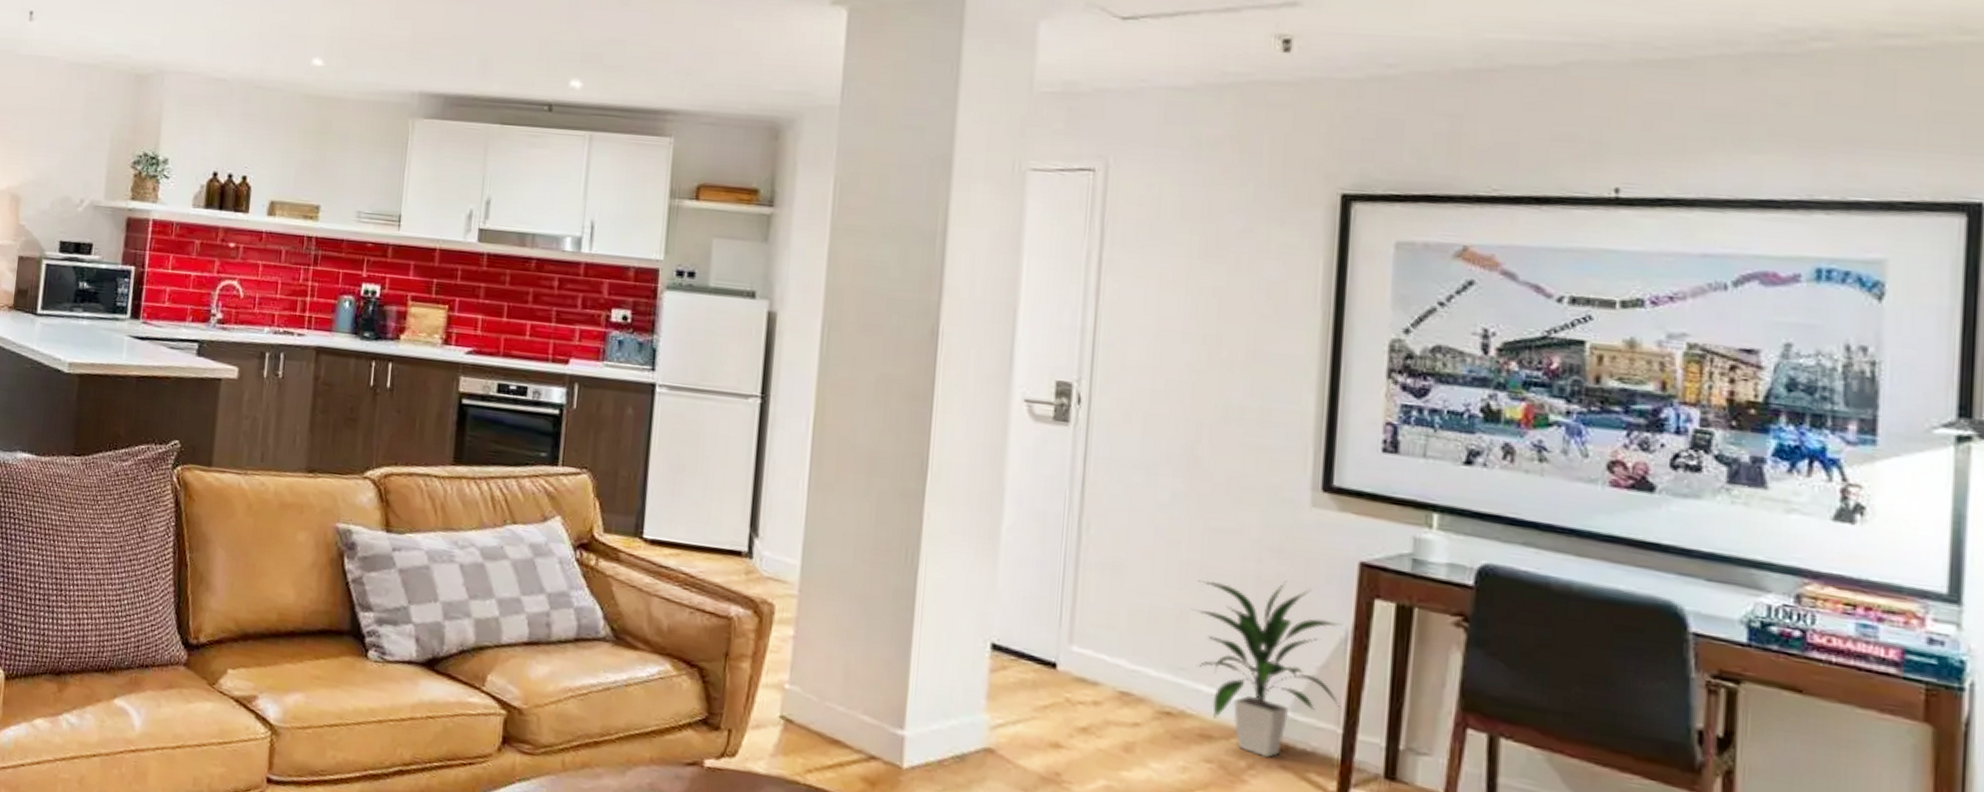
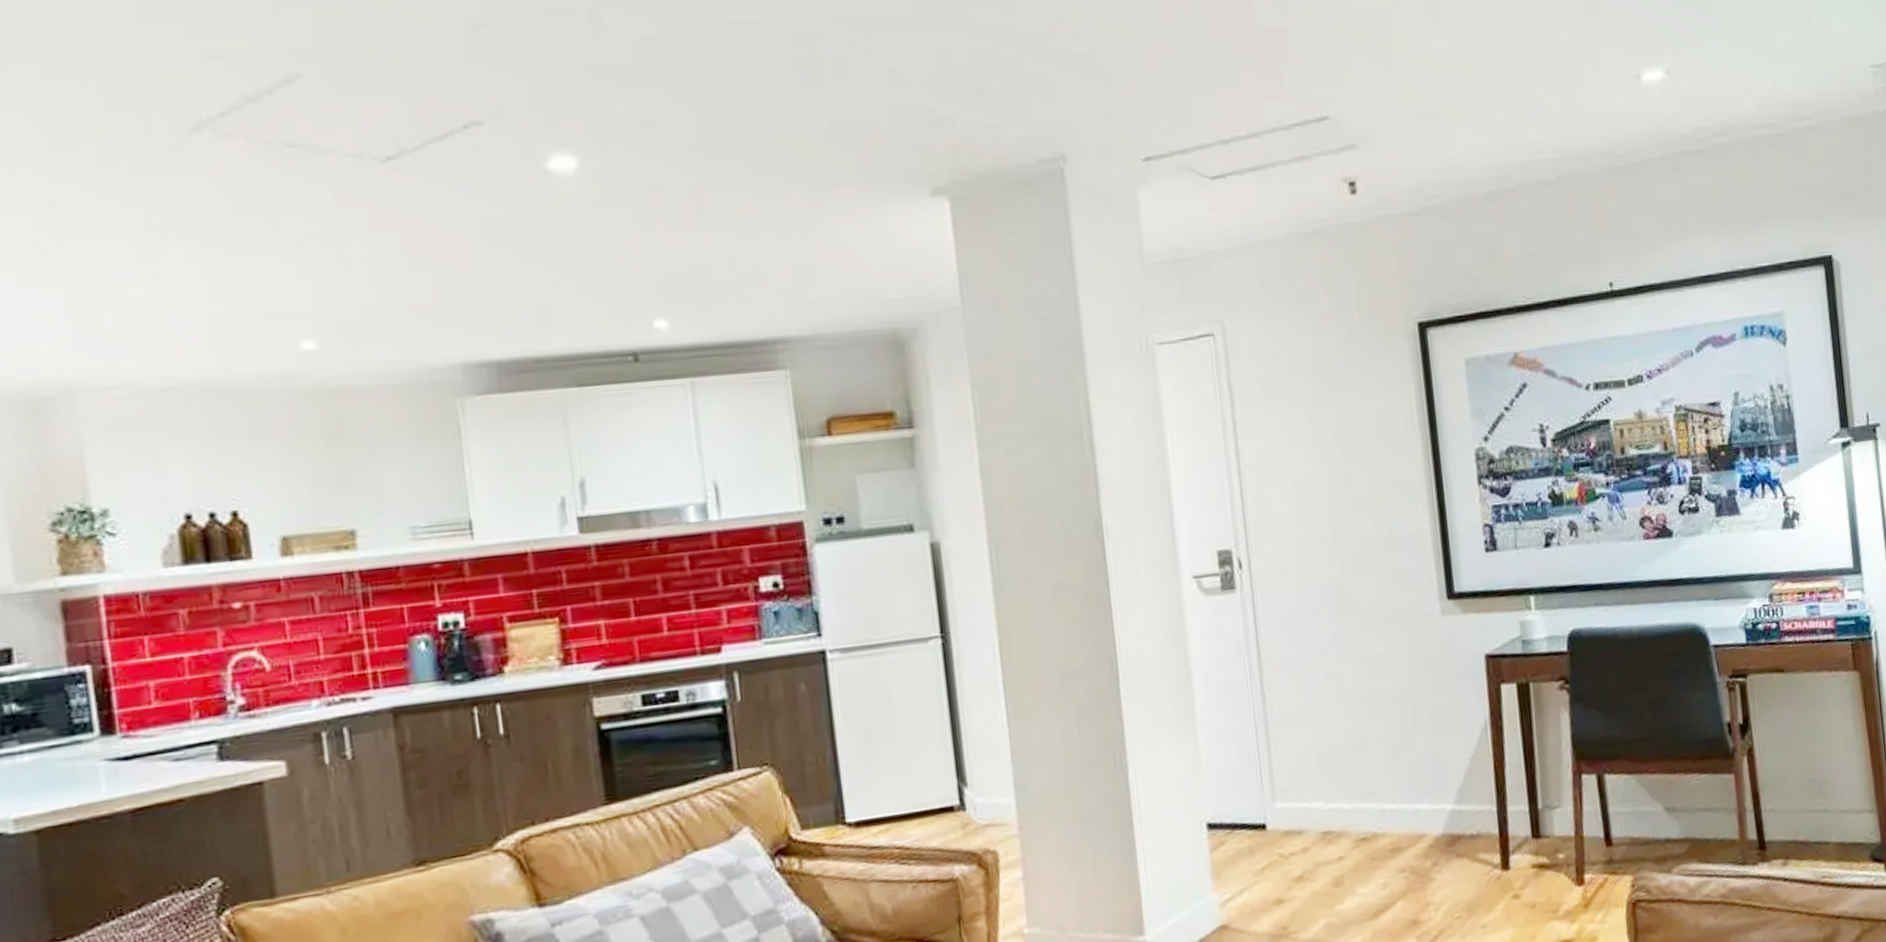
indoor plant: present [1191,580,1342,758] -> none [1366,689,1493,853]

